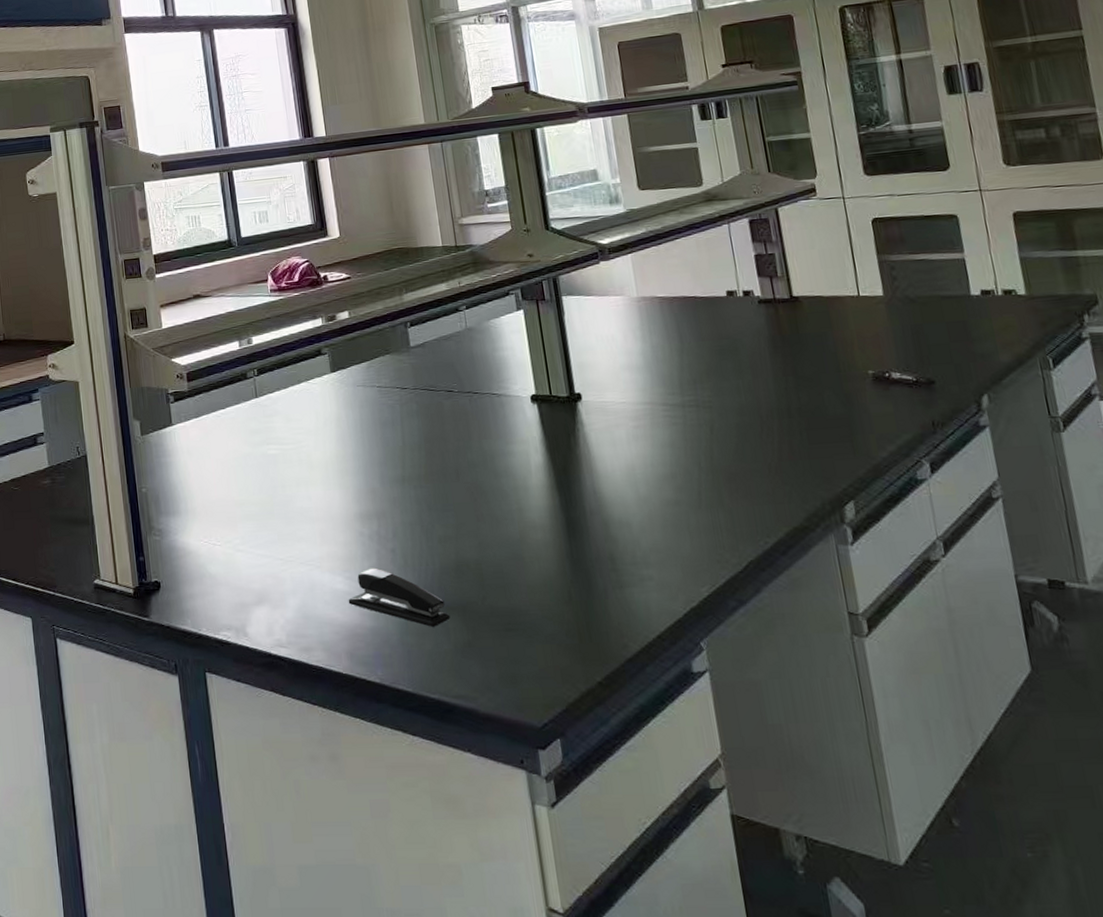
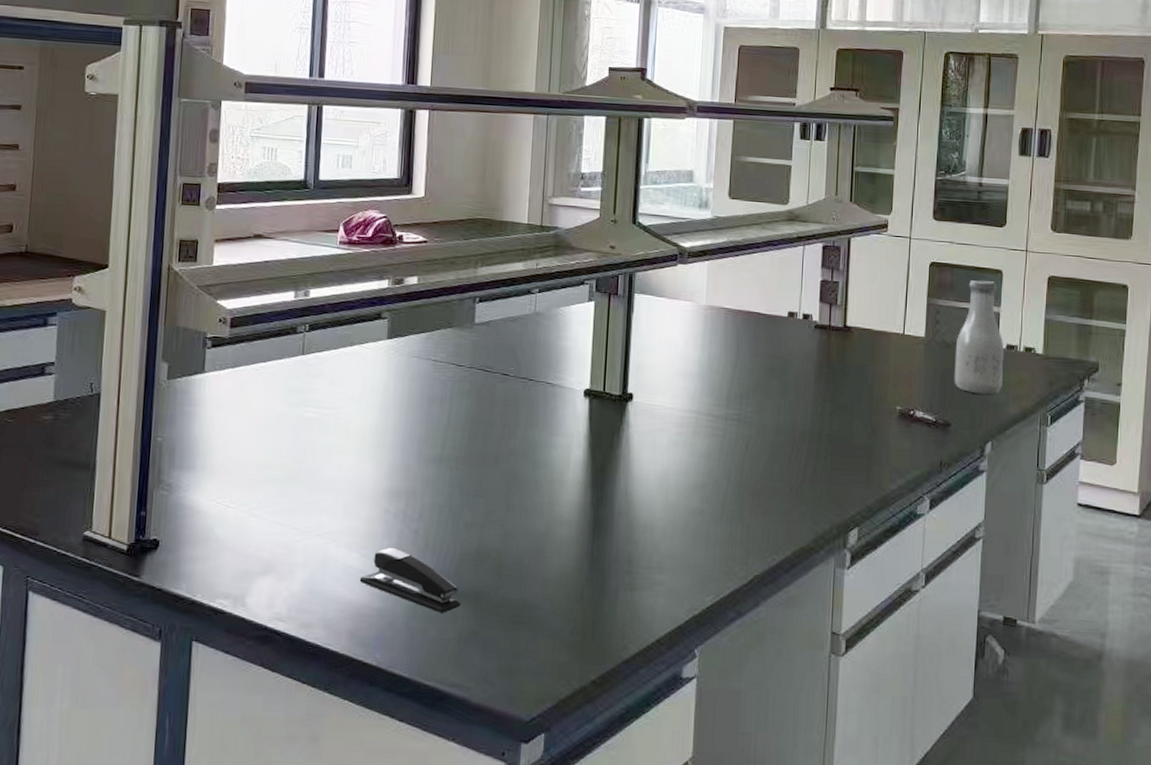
bottle: none [920,228,986,346] -> present [954,280,1005,395]

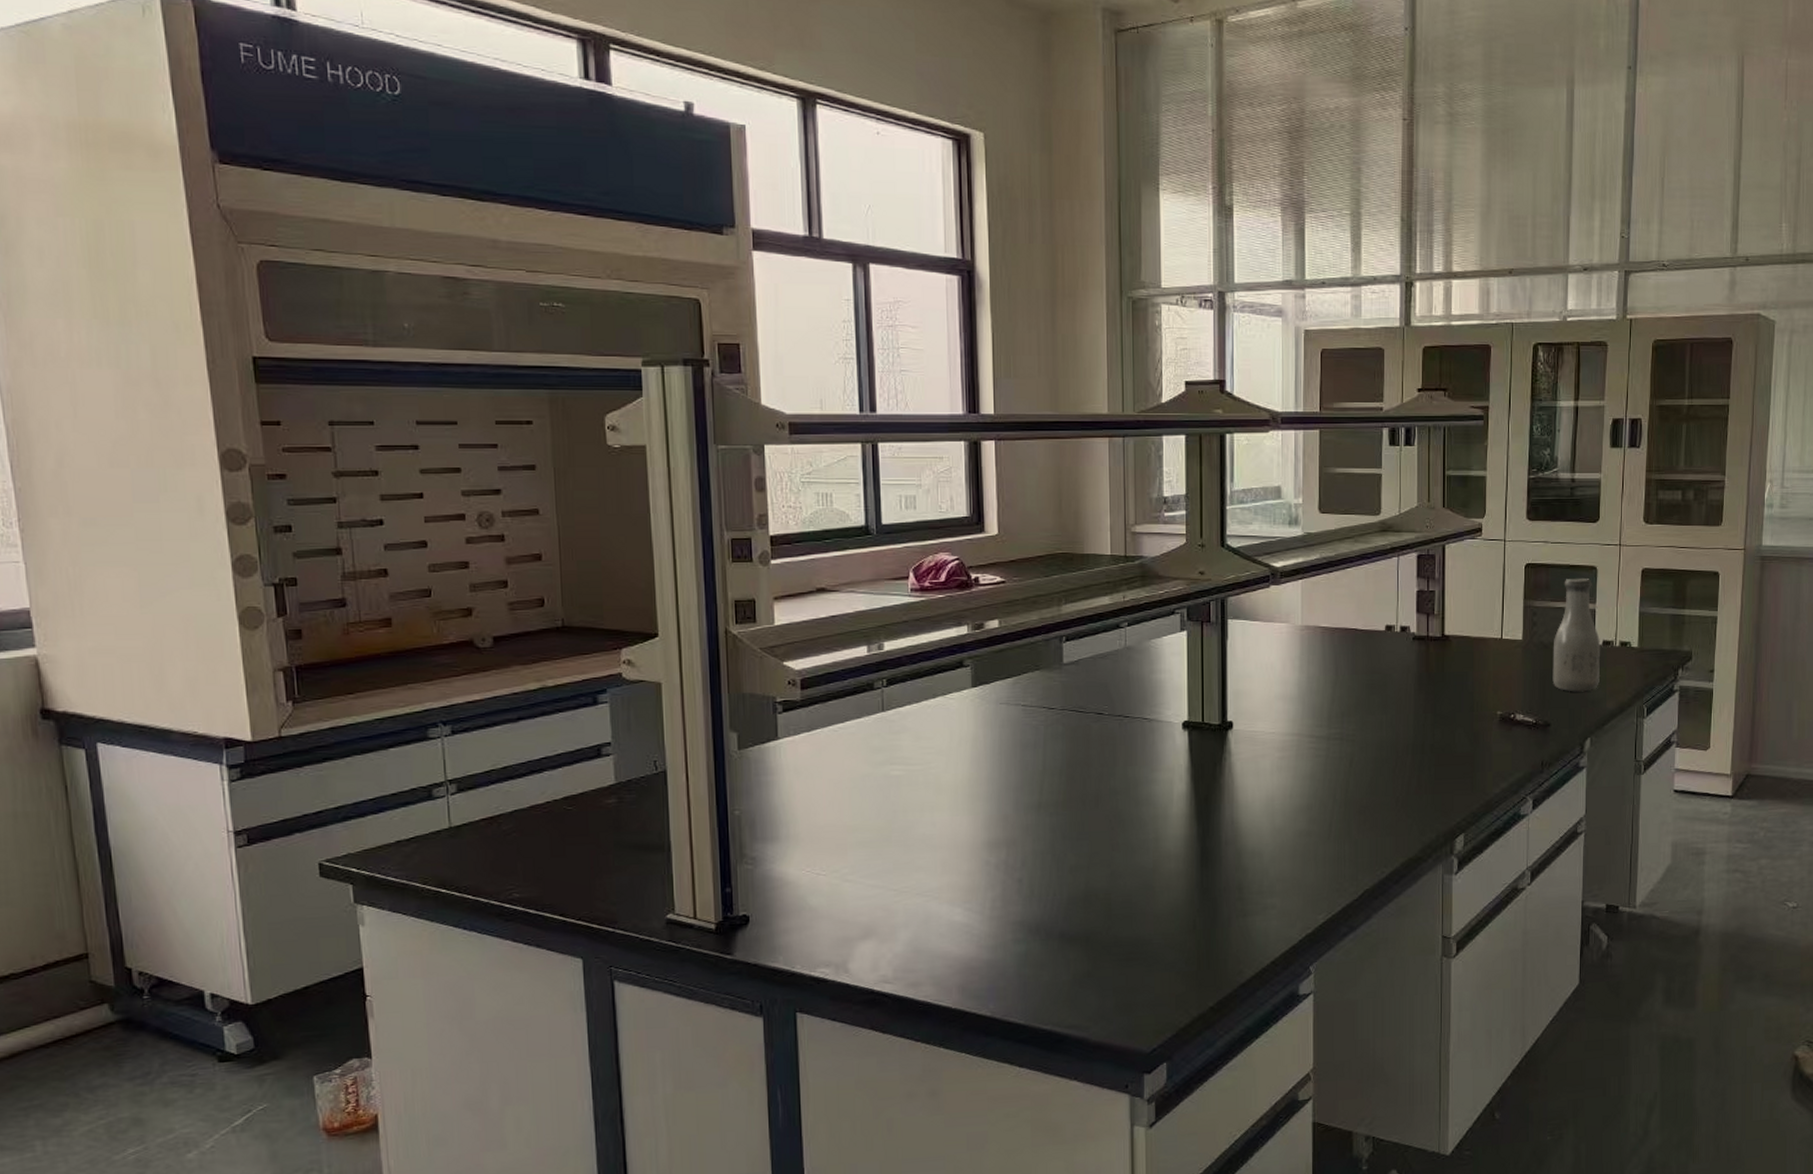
stapler: present [359,547,461,613] -> none [965,898,1072,958]

